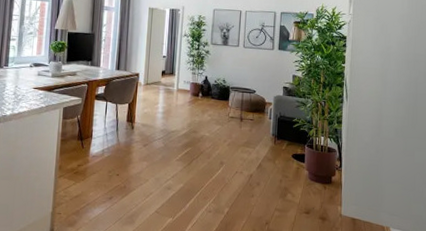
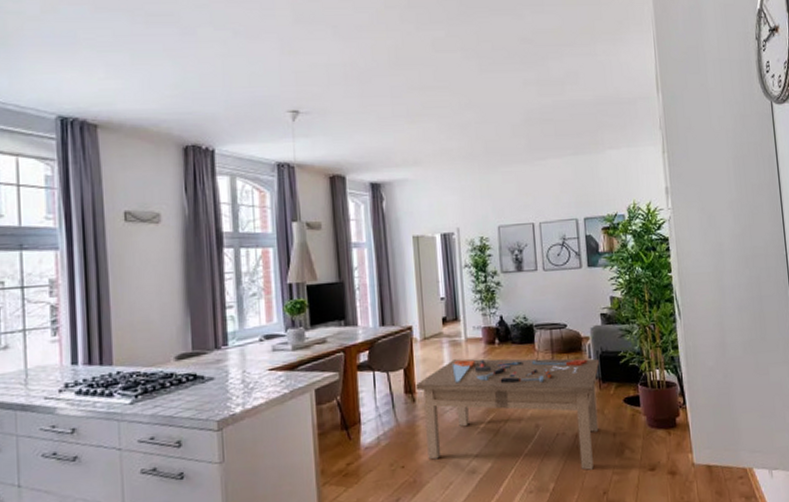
coffee table: none [135,103,277,204] -> present [415,358,599,470]

